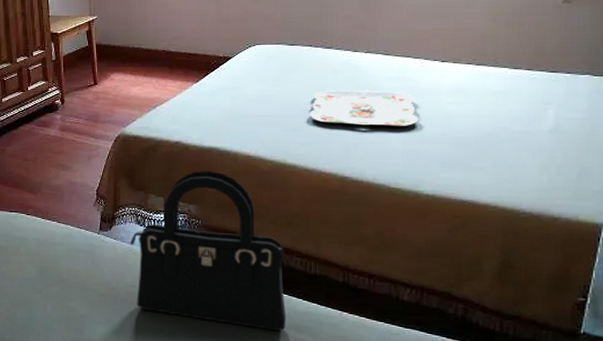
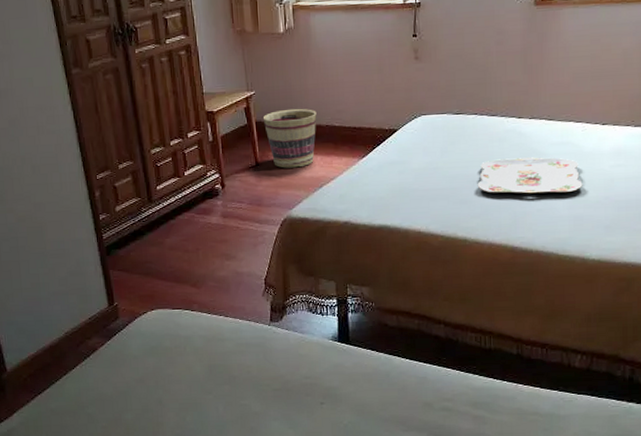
basket: none [103,33,154,88] -> present [262,108,317,168]
handbag: present [130,171,287,332] -> none [302,250,465,410]

